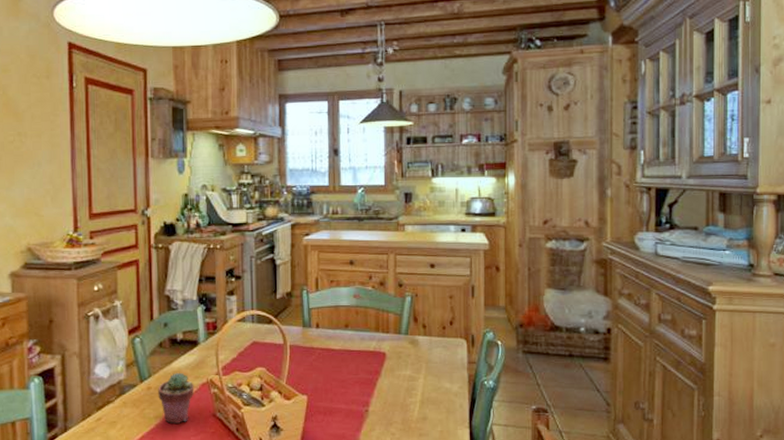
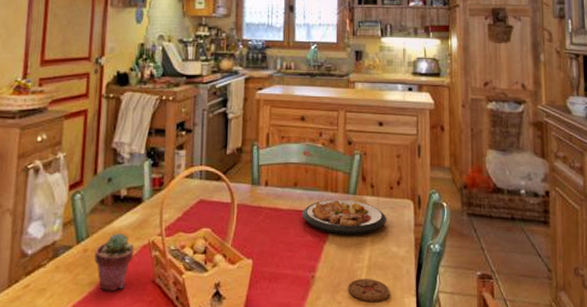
plate: none [354,339,439,373] -> present [302,199,386,235]
coaster: none [401,413,443,434] -> present [348,279,390,303]

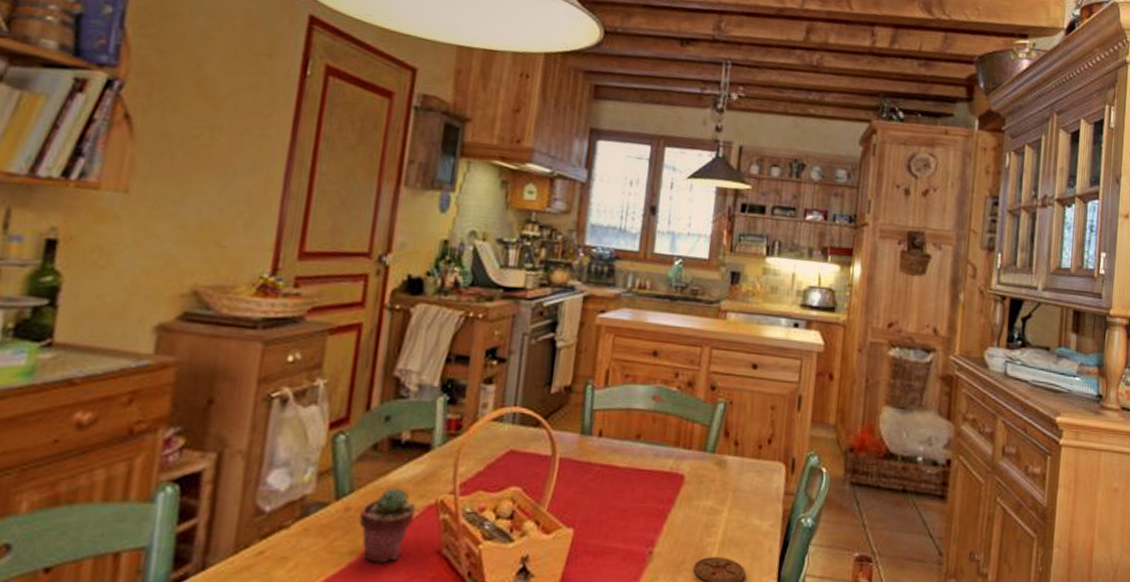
plate: present [302,199,386,235] -> none [644,457,750,503]

